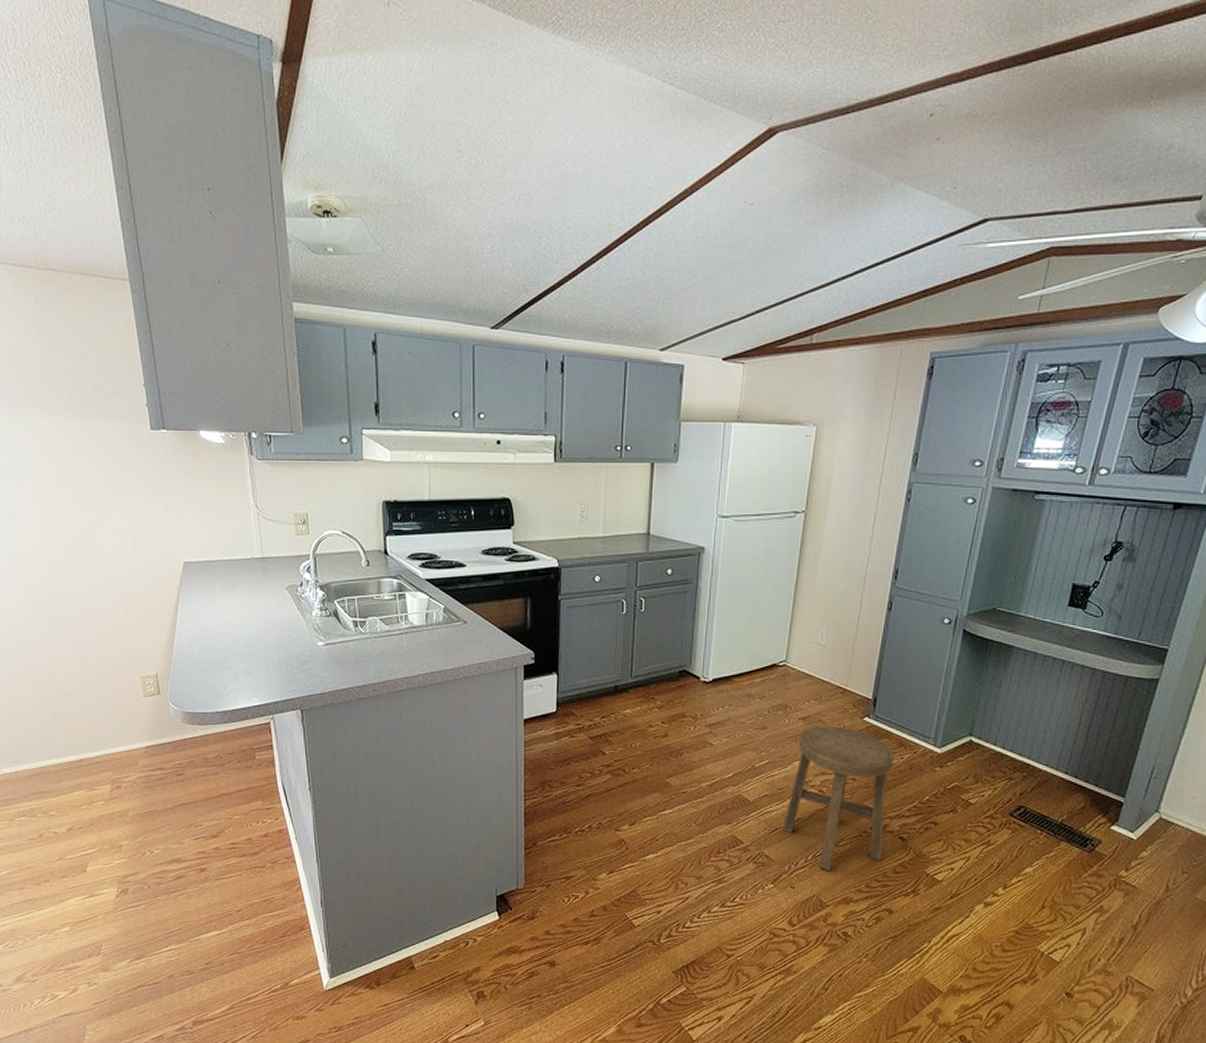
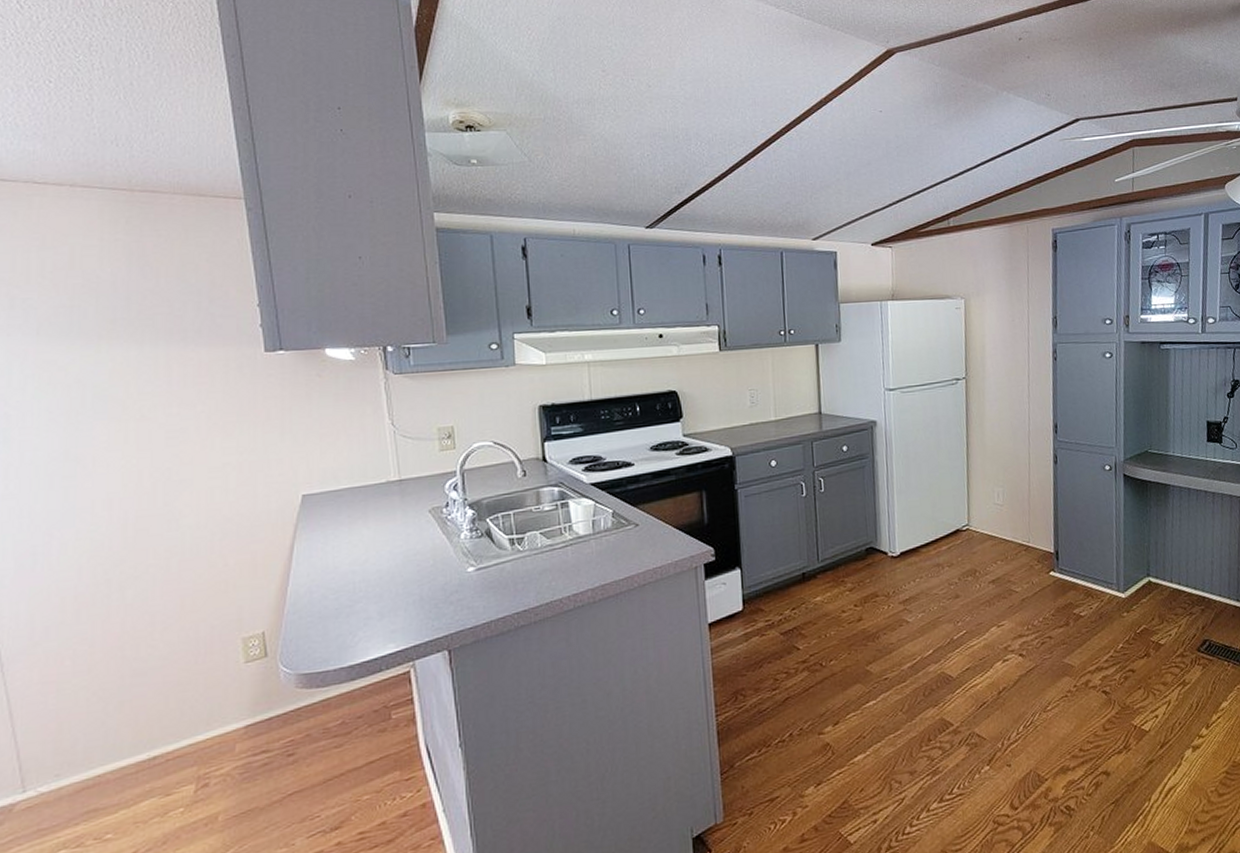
stool: present [783,726,895,870] -> none [989,584,1090,740]

